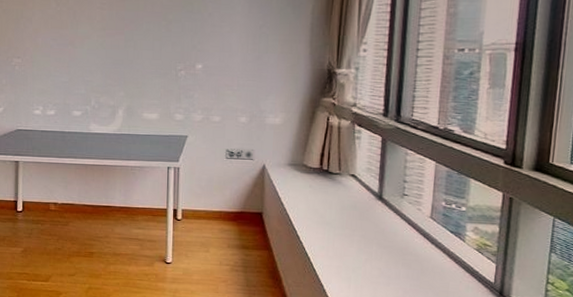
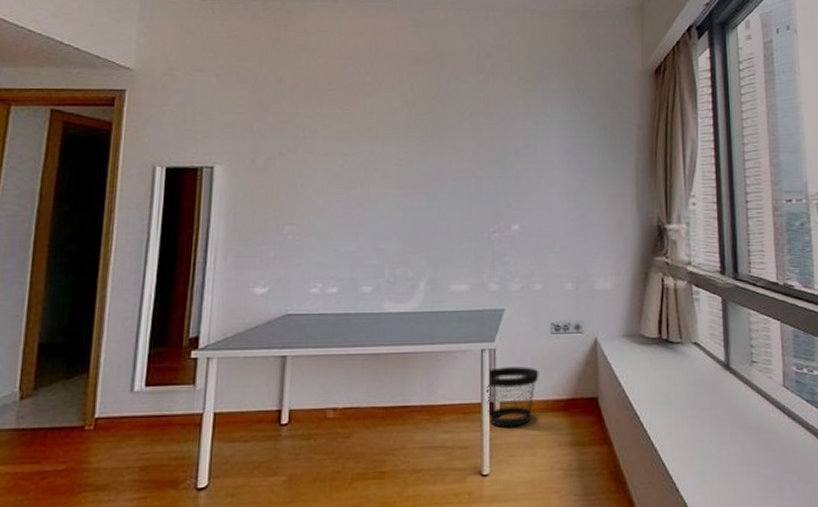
wastebasket: none [171,182,215,230] -> present [487,366,539,427]

